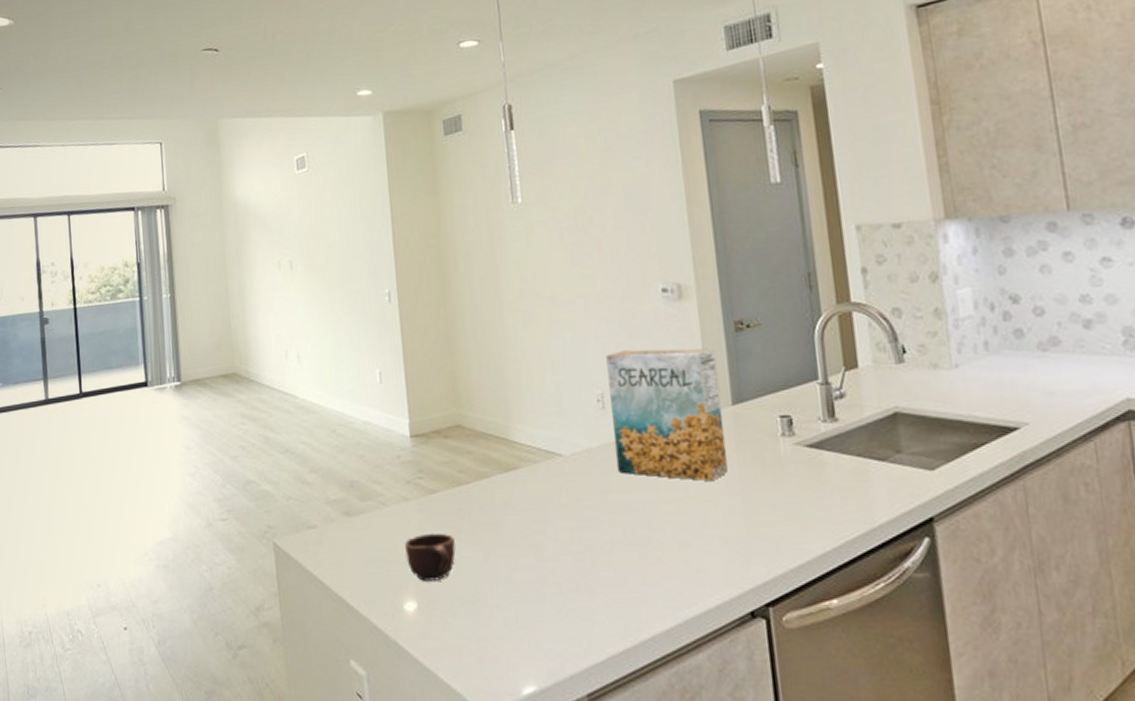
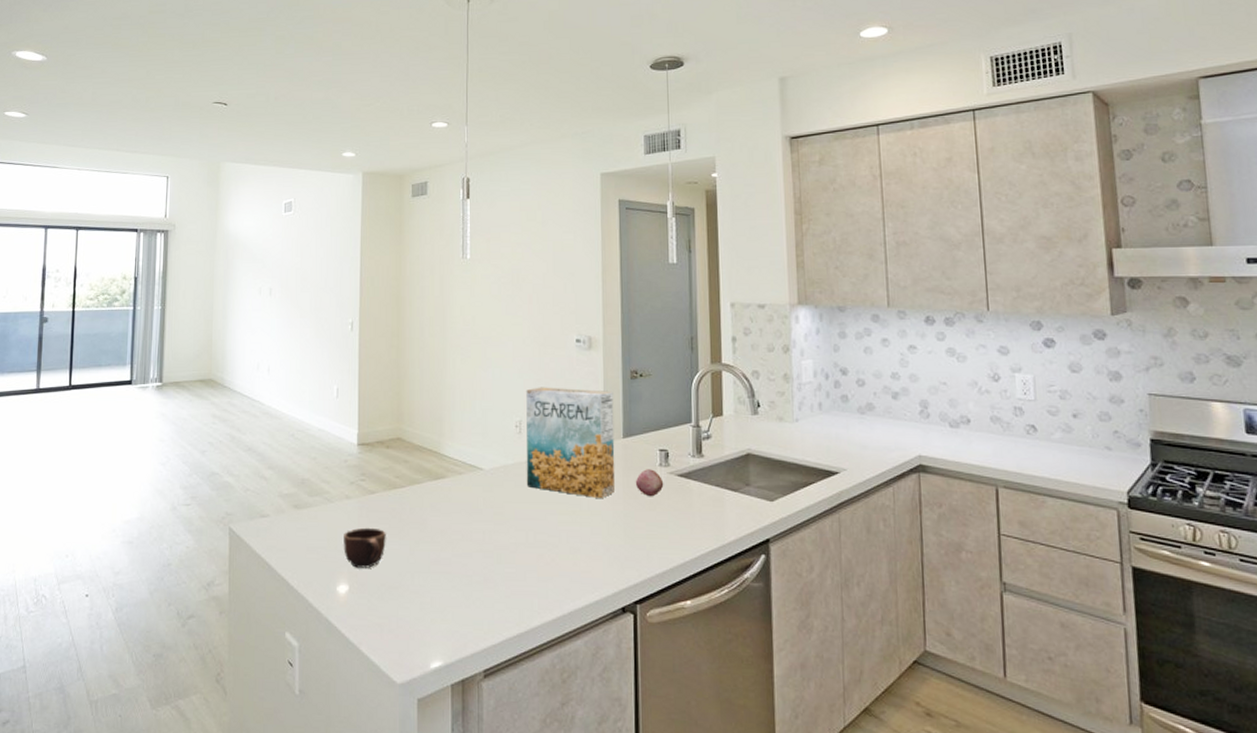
fruit: none [752,441,790,475] -> present [635,469,664,497]

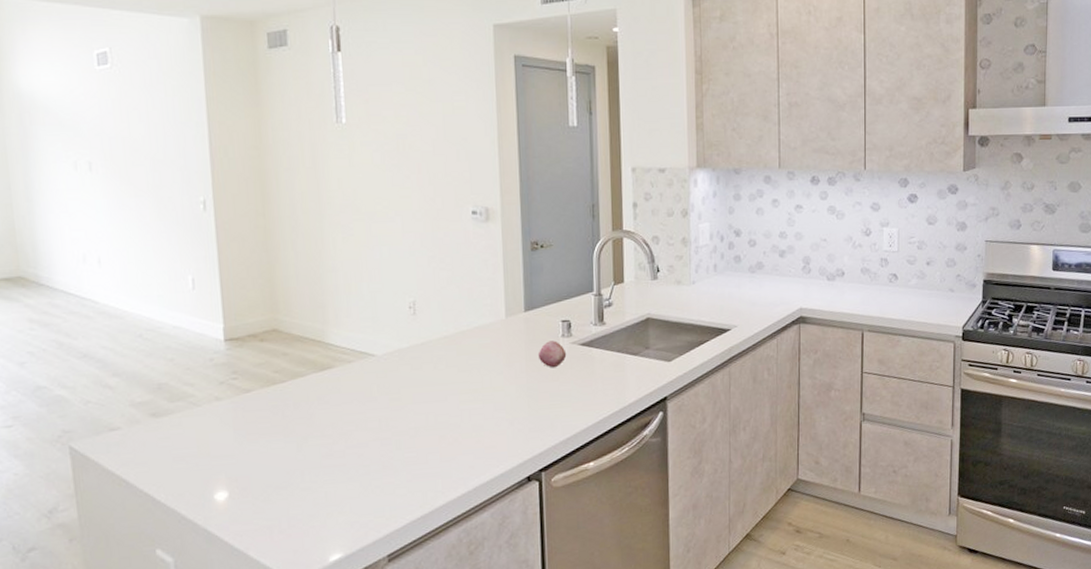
mug: present [343,527,386,568] -> none [217,428,269,473]
cereal box: present [526,387,615,499] -> none [419,263,517,375]

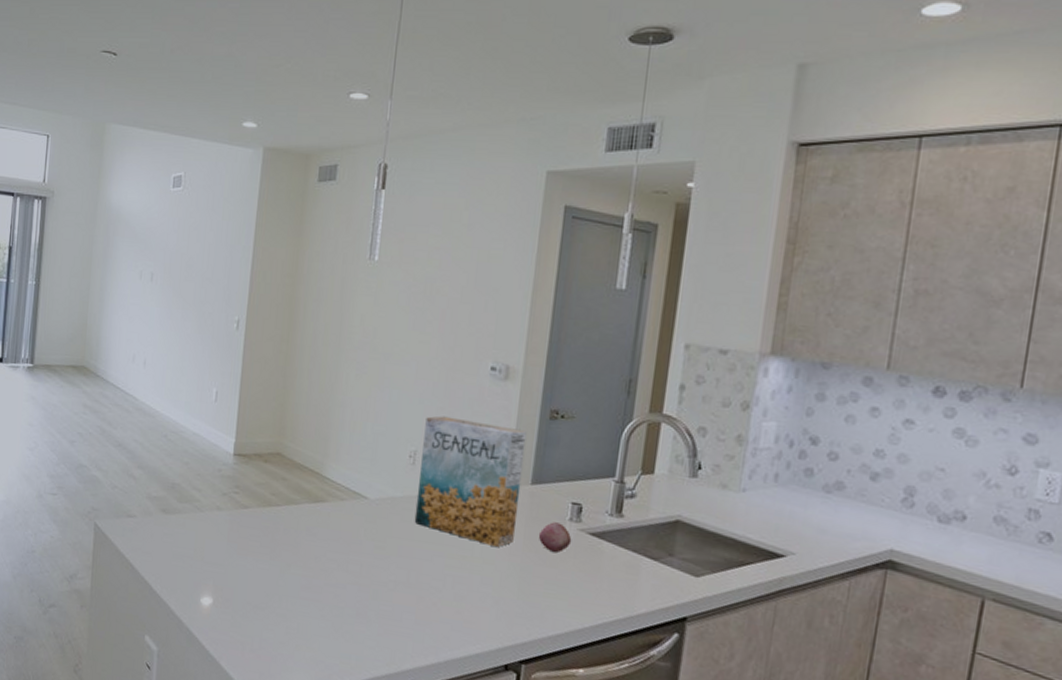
cereal box: none [419,263,517,375] -> present [414,416,527,548]

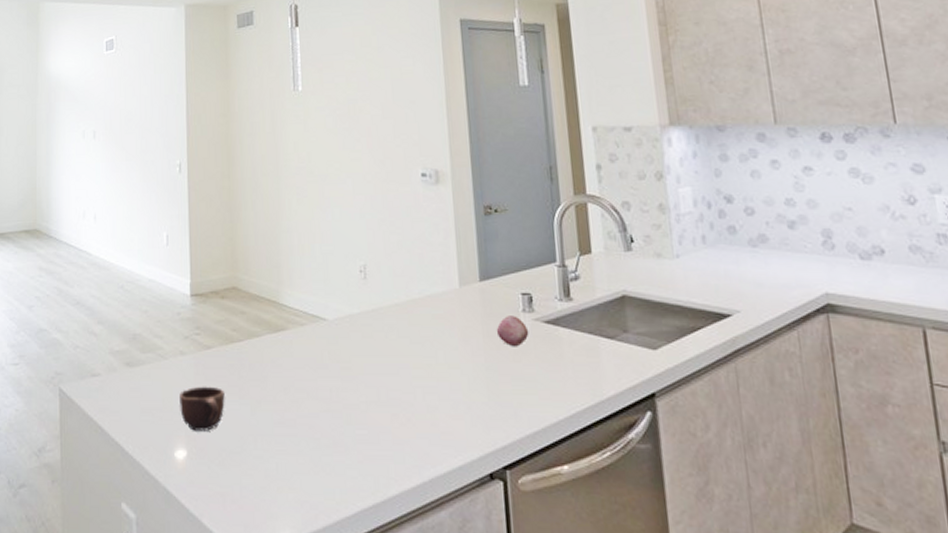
mug: none [210,542,256,585] -> present [179,386,225,431]
cereal box: present [414,416,527,548] -> none [369,226,474,351]

